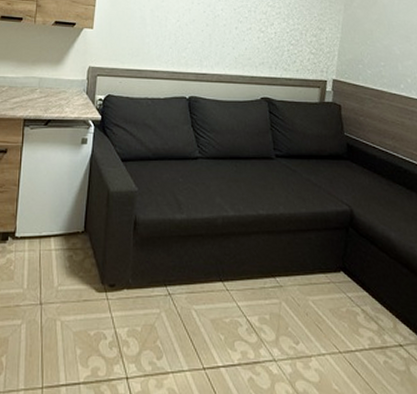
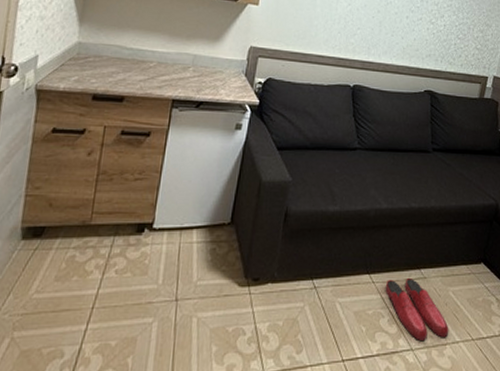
slippers: none [240,285,313,353] -> present [385,277,449,342]

